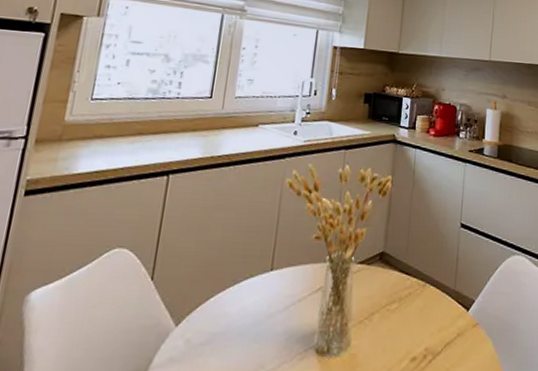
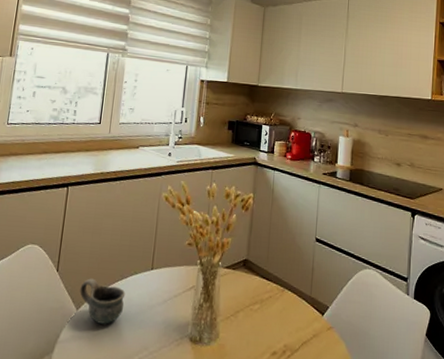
mug: none [180,286,239,341] -> present [79,278,126,324]

